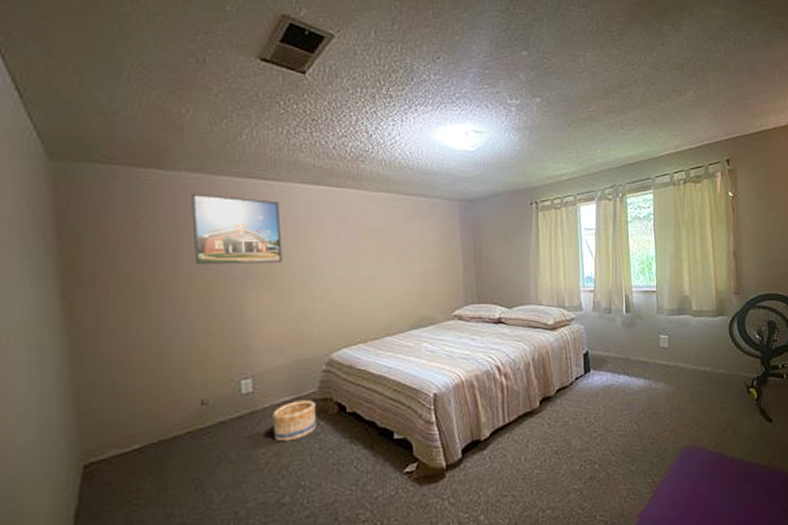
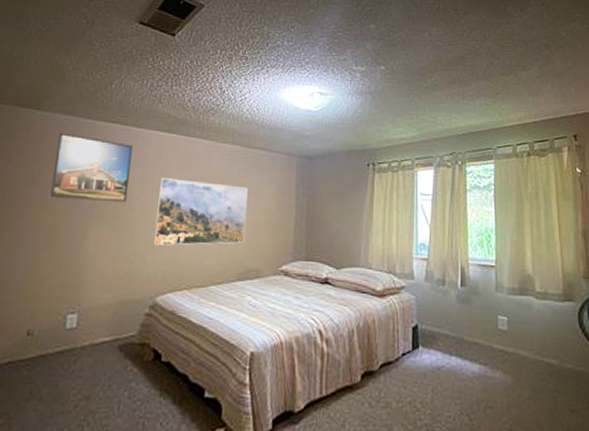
basket: present [272,400,317,442] -> none [88,342,134,385]
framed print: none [315,234,414,303] -> present [153,178,248,246]

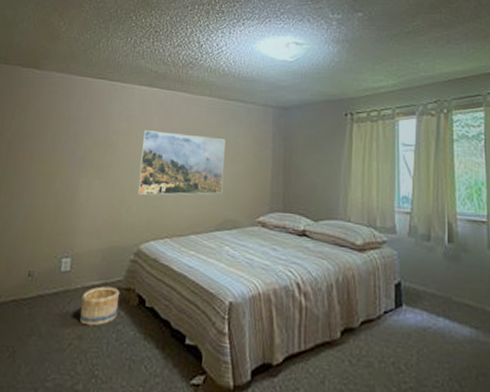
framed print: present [50,132,133,202] -> none [47,89,119,154]
basket: none [88,342,134,385] -> present [80,286,121,326]

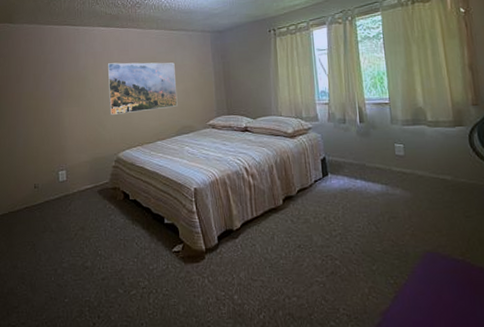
basket: present [80,286,121,326] -> none [79,188,109,219]

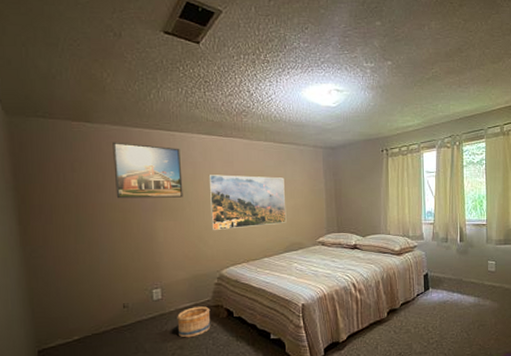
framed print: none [29,38,85,88] -> present [113,142,183,199]
basket: none [79,188,109,219] -> present [177,306,211,338]

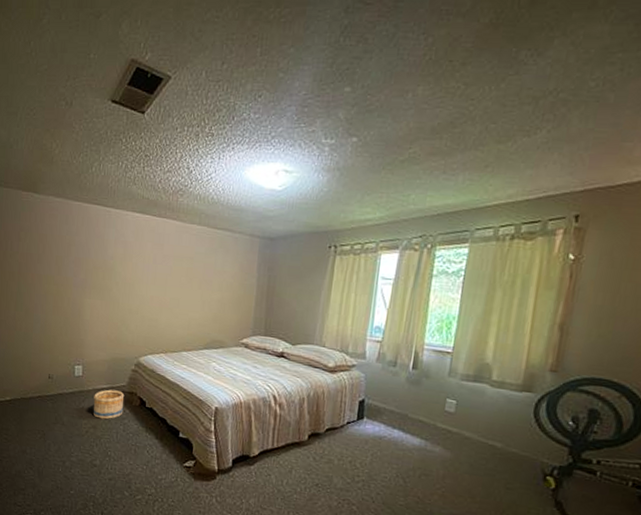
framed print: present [113,142,183,199] -> none [52,214,114,277]
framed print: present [208,175,287,230] -> none [135,256,214,318]

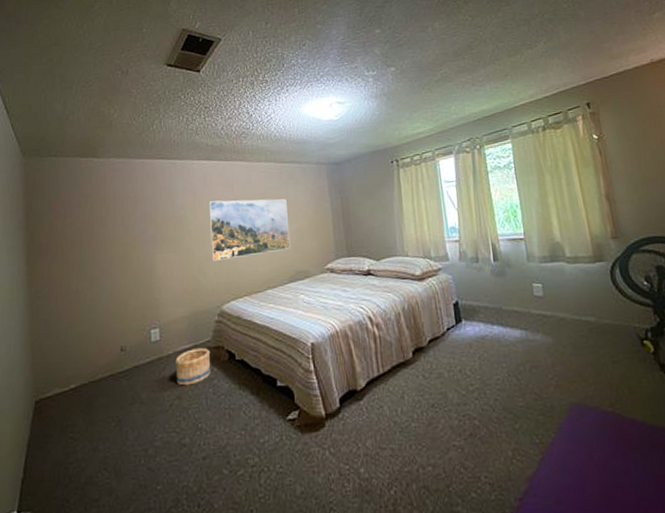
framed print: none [135,256,214,318] -> present [208,199,291,261]

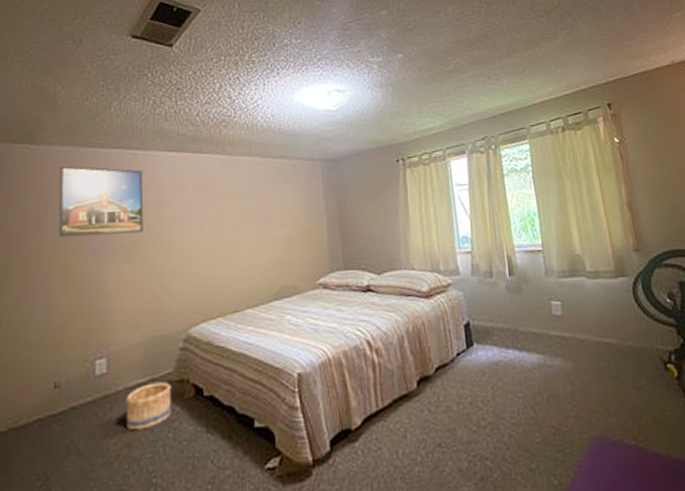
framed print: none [117,174,183,232] -> present [58,166,144,238]
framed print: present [208,199,291,261] -> none [177,200,276,274]

